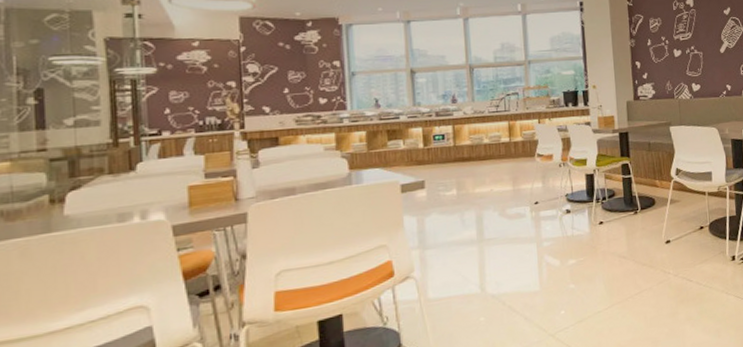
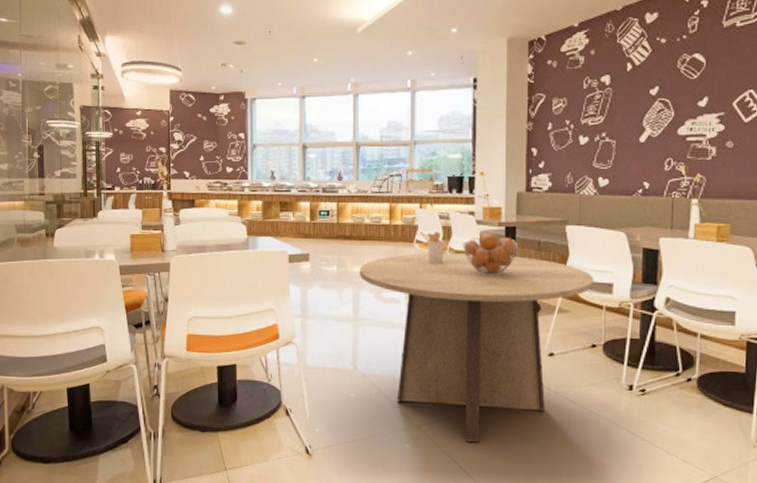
dining table: none [480,158,697,339] -> present [359,252,594,443]
utensil holder: none [540,144,566,174] -> present [420,231,445,263]
fruit basket: none [582,139,632,179] -> present [463,232,518,275]

